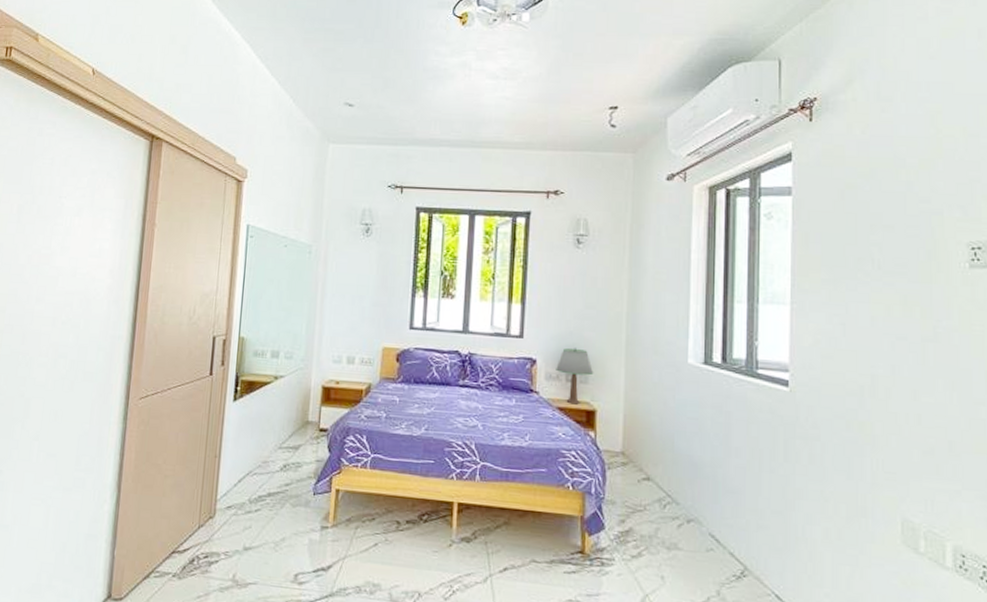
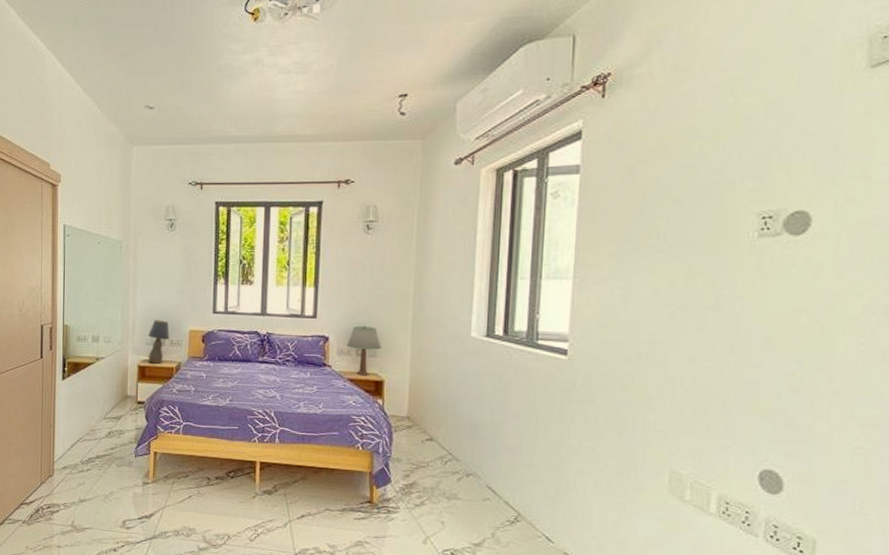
table lamp: none [334,334,360,385] -> present [148,320,170,364]

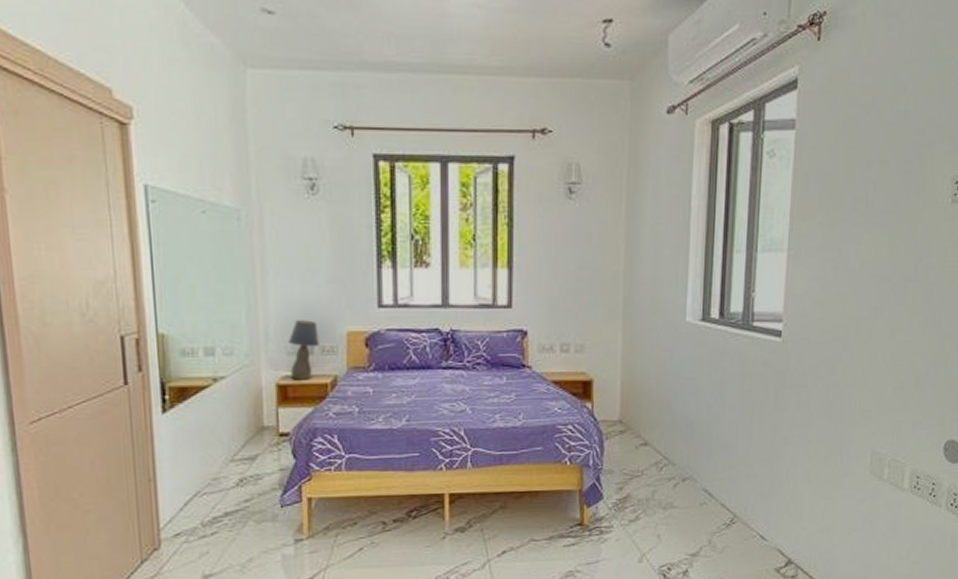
table lamp: present [347,325,381,376] -> none [549,314,589,376]

